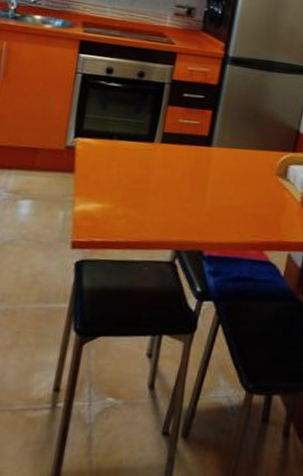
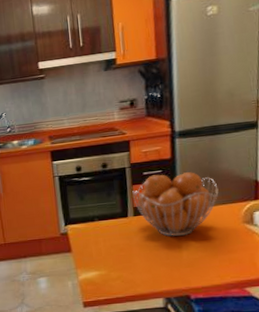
fruit basket: none [165,99,259,178] -> present [132,172,219,236]

